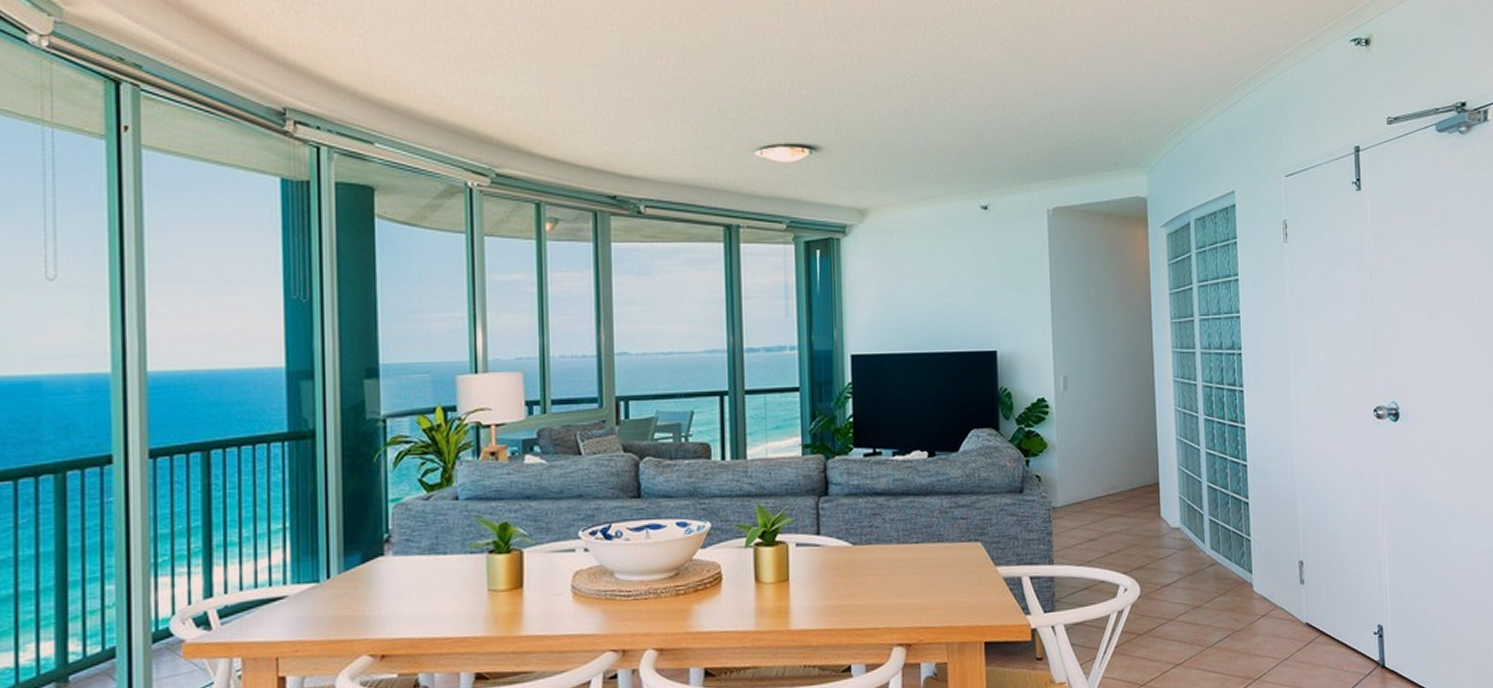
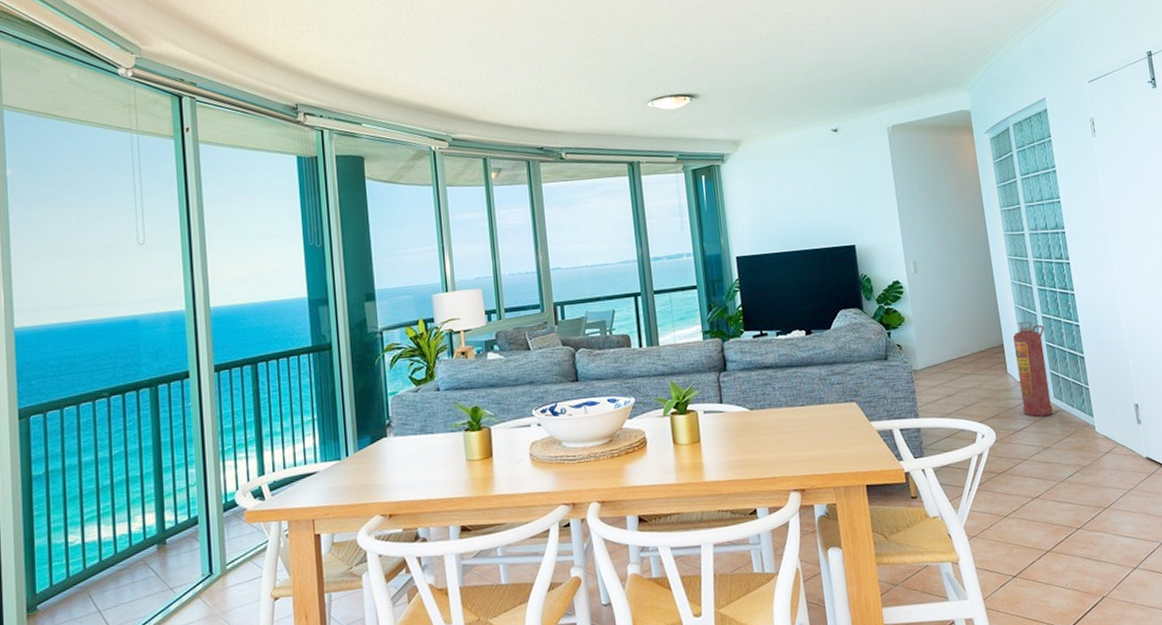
fire extinguisher: none [1170,456,1208,570] -> present [1012,321,1053,417]

